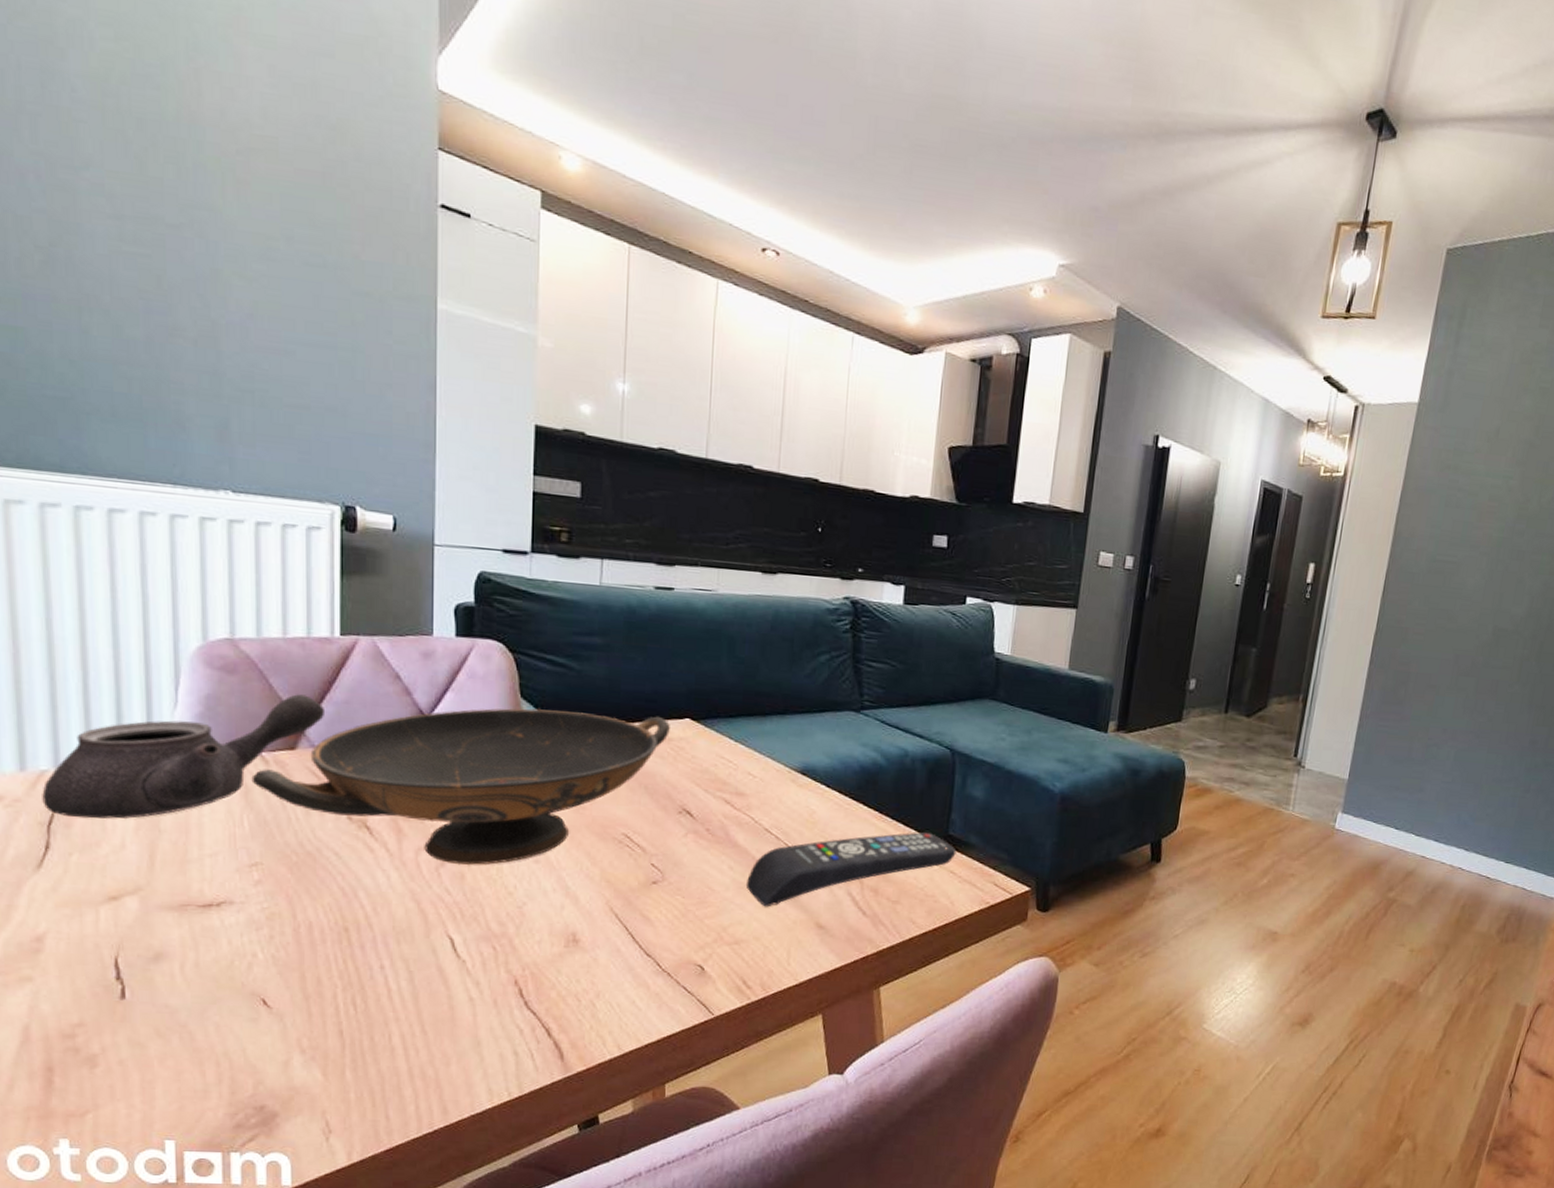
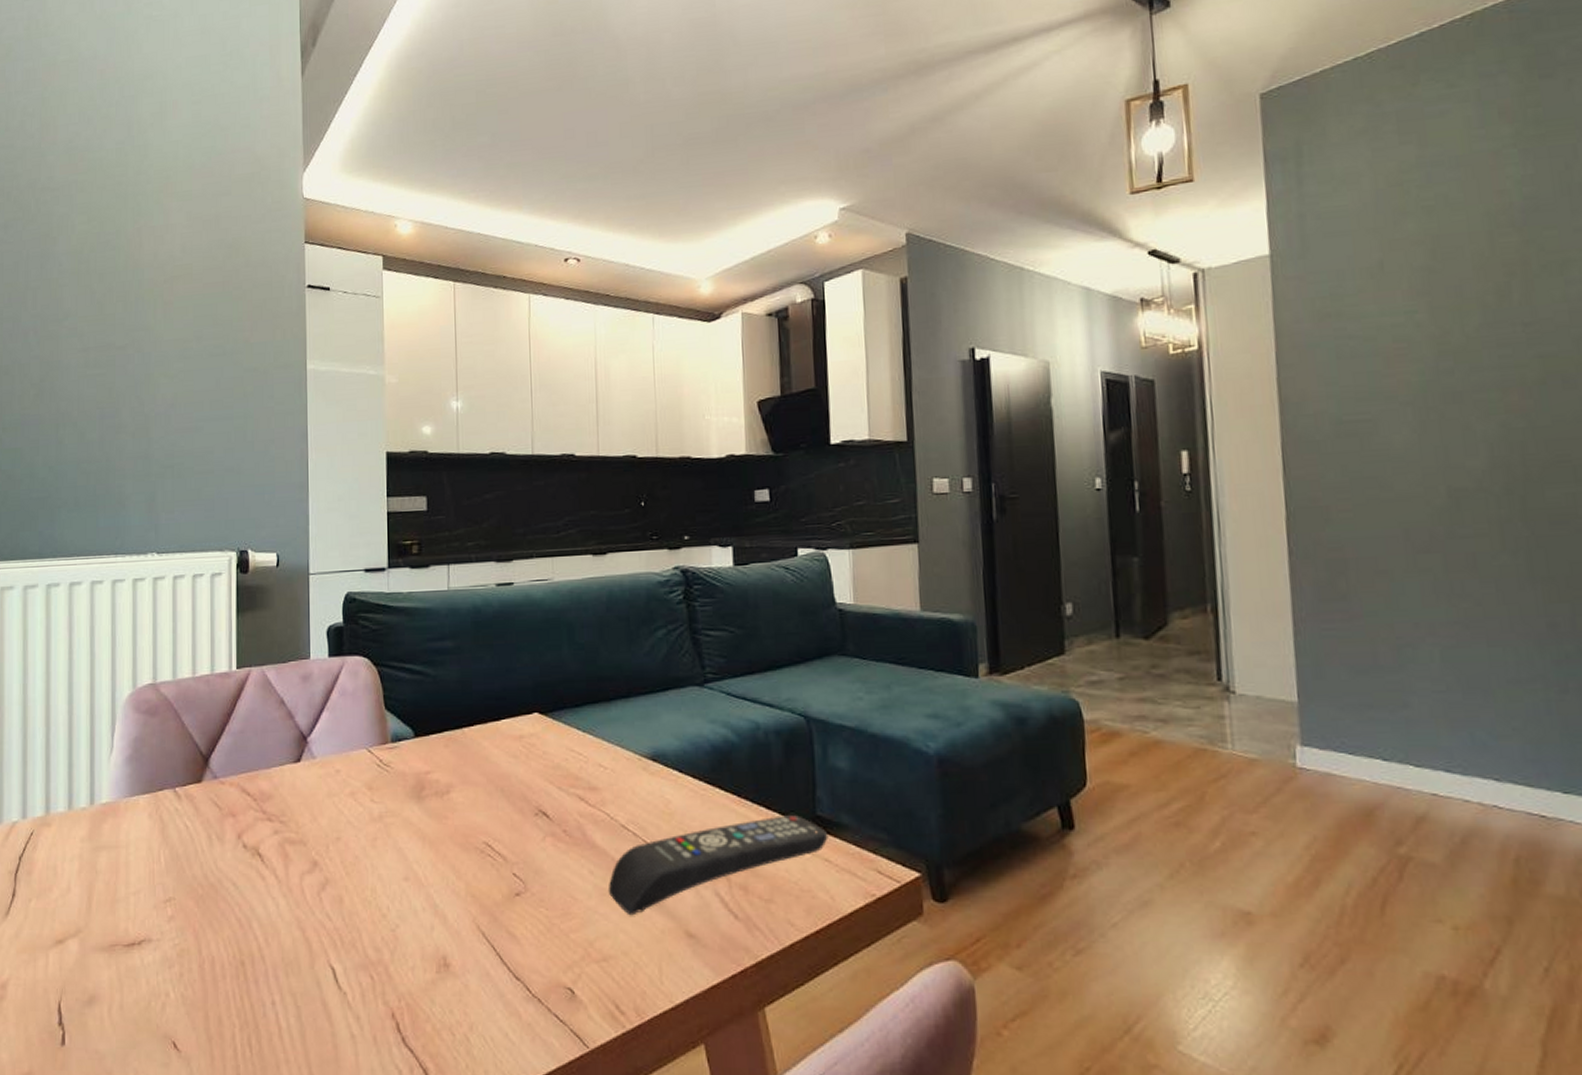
teapot: present [42,694,326,819] -> none [12,728,225,865]
decorative bowl: present [251,708,670,865] -> none [167,713,520,887]

